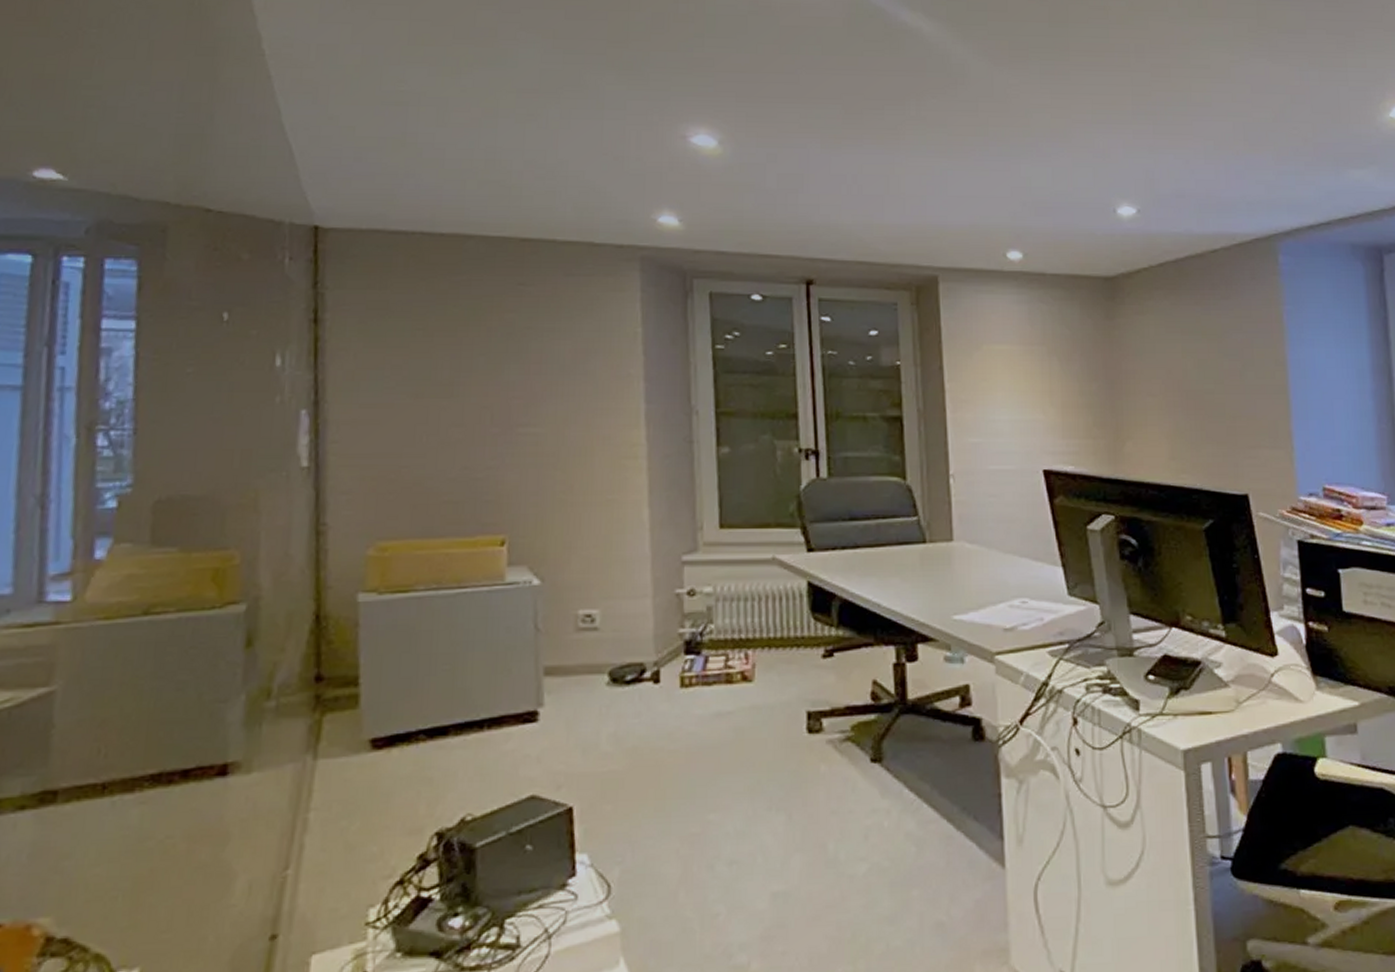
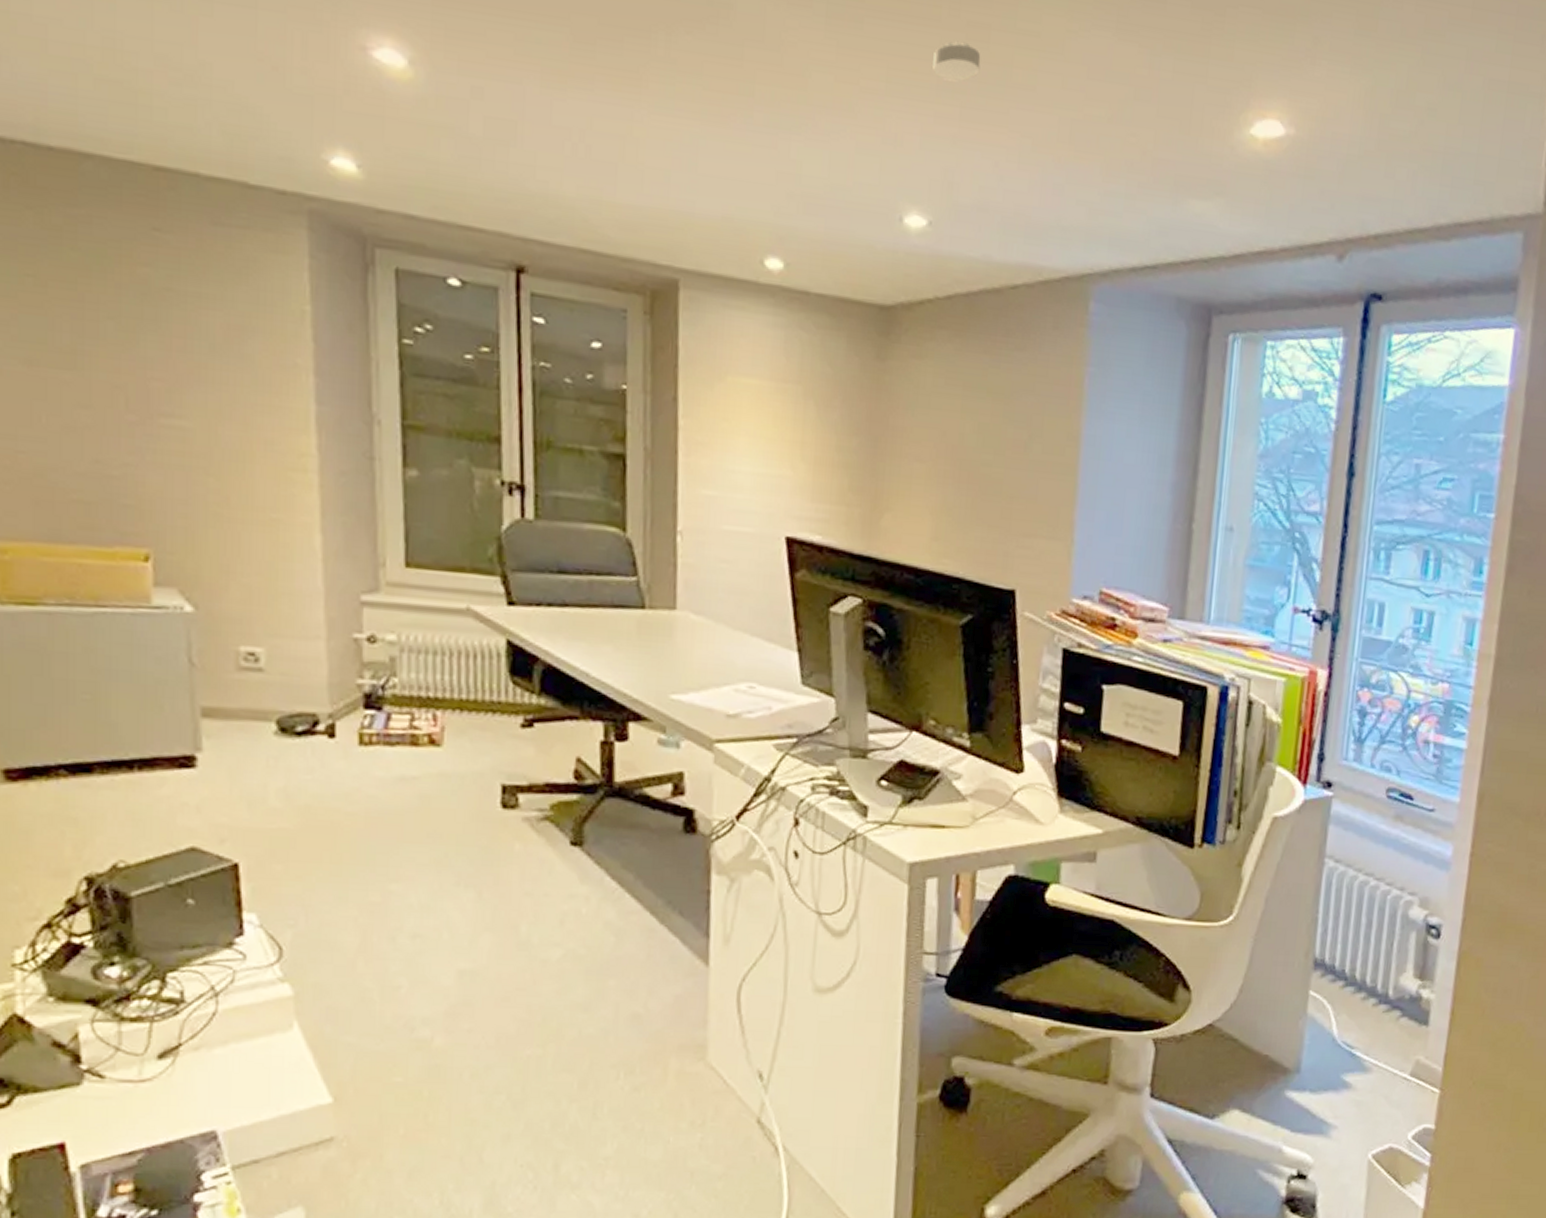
smoke detector: none [1127,78,1165,107] -> present [933,41,981,82]

